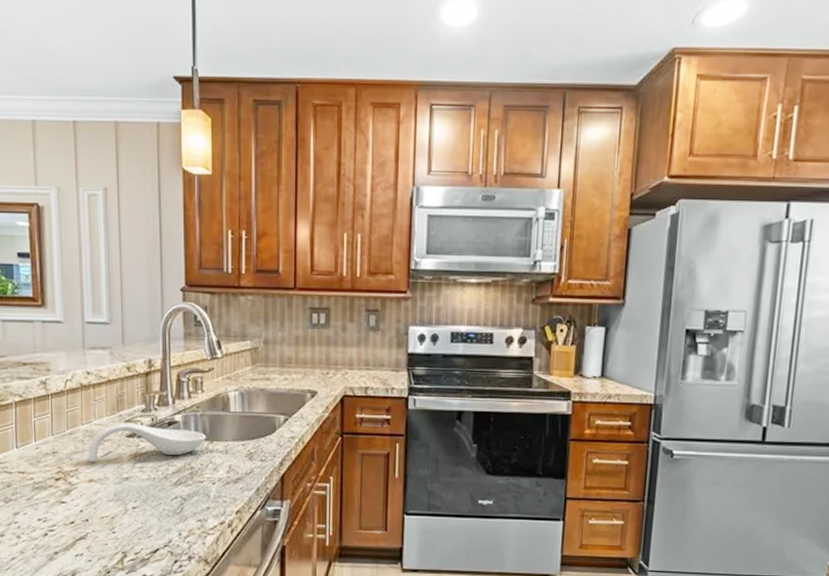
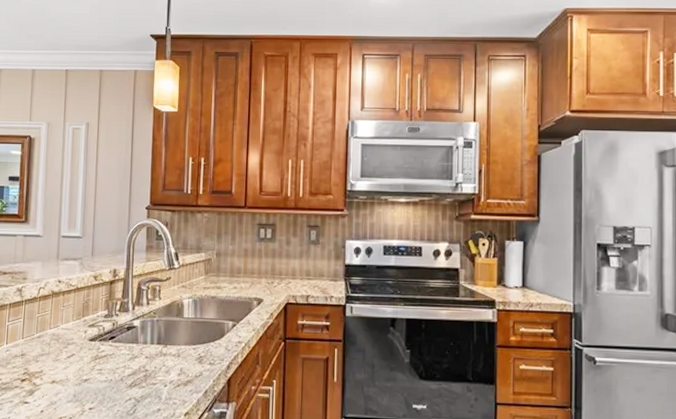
spoon rest: present [89,422,206,462] -> none [54,327,161,364]

